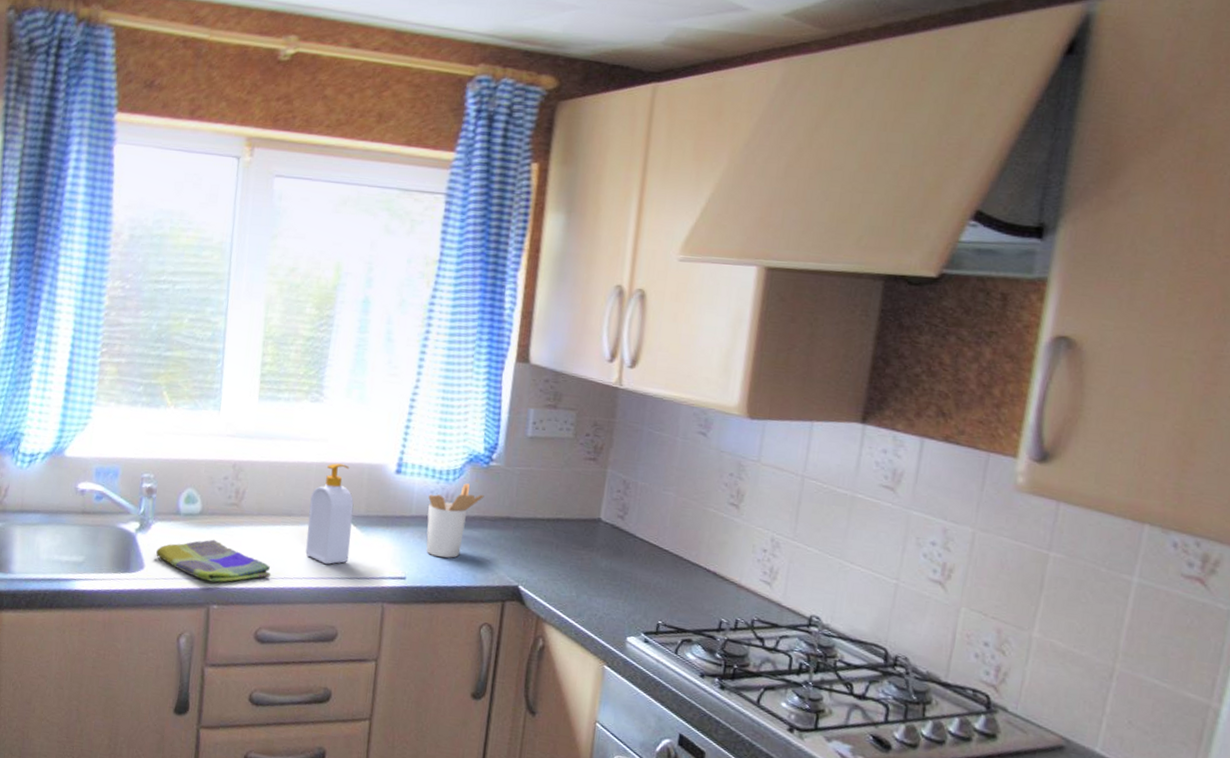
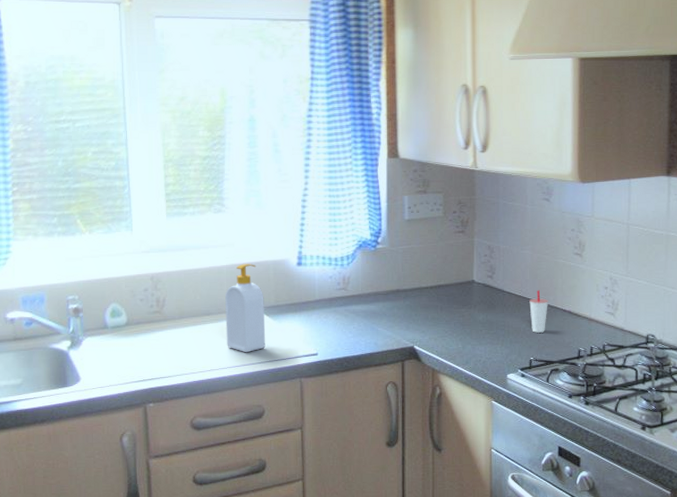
dish towel: present [156,539,271,583] -> none [90,346,199,383]
utensil holder: present [426,483,485,558] -> none [328,266,376,332]
cup: none [664,541,689,593] -> present [529,290,548,333]

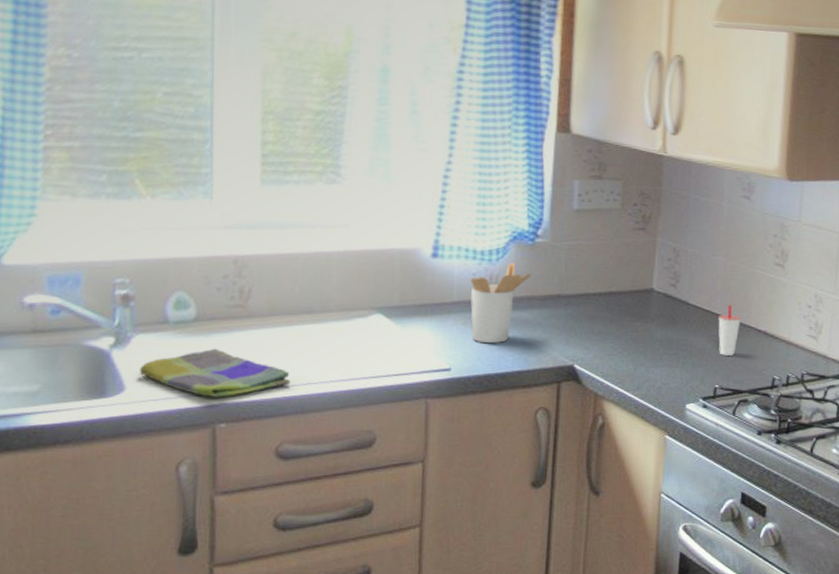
dish towel: none [90,346,199,383] -> present [140,348,291,398]
soap bottle: present [225,264,266,353] -> none [331,251,386,364]
utensil holder: none [328,266,376,332] -> present [470,262,532,344]

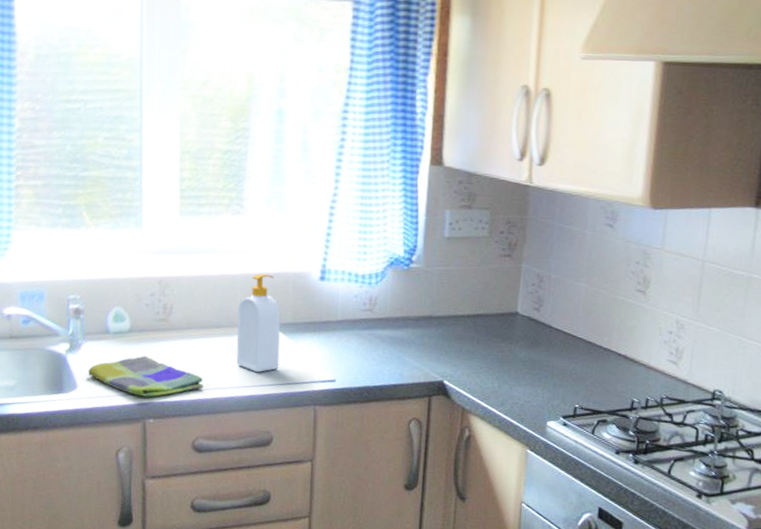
soap bottle: none [331,251,386,364] -> present [236,274,281,373]
utensil holder: present [470,262,532,344] -> none [352,286,407,359]
cup: present [718,304,741,356] -> none [579,328,602,378]

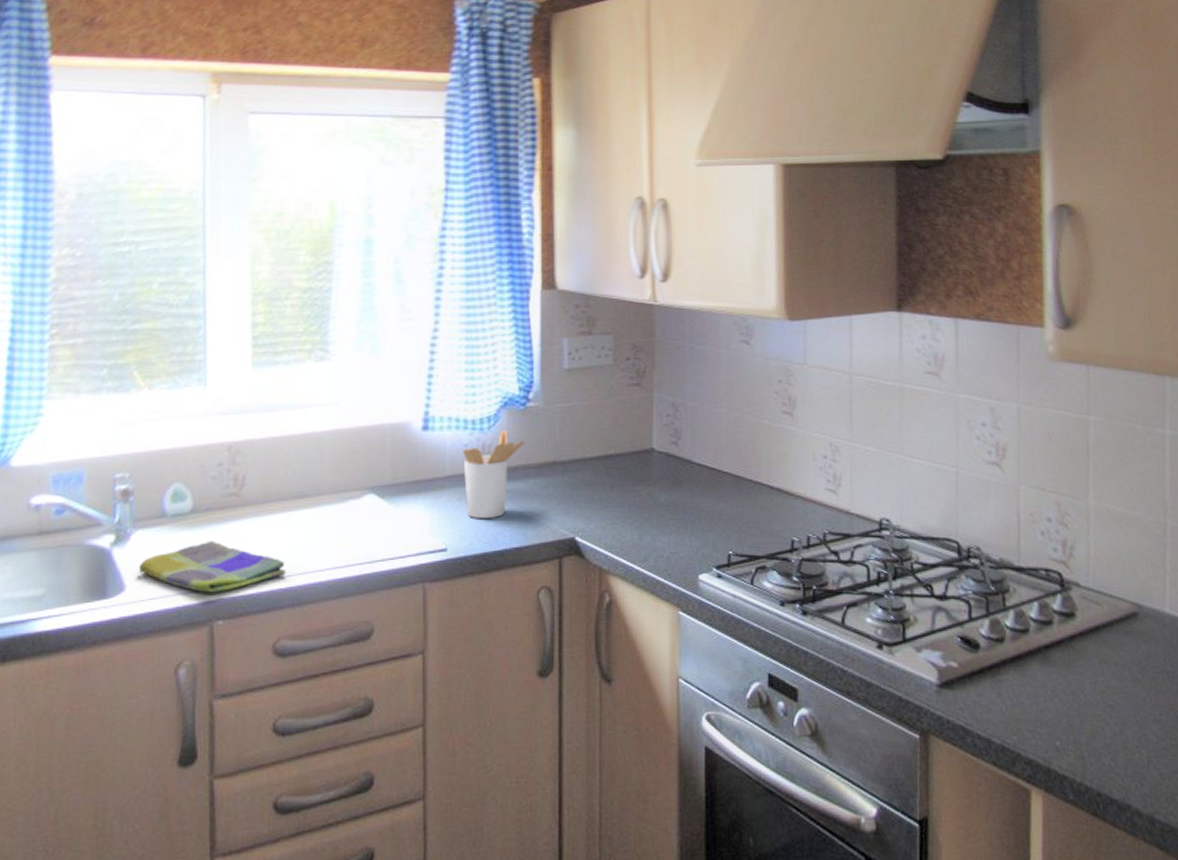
soap bottle: present [236,274,281,373] -> none [325,428,378,549]
utensil holder: none [352,286,407,359] -> present [463,430,525,519]

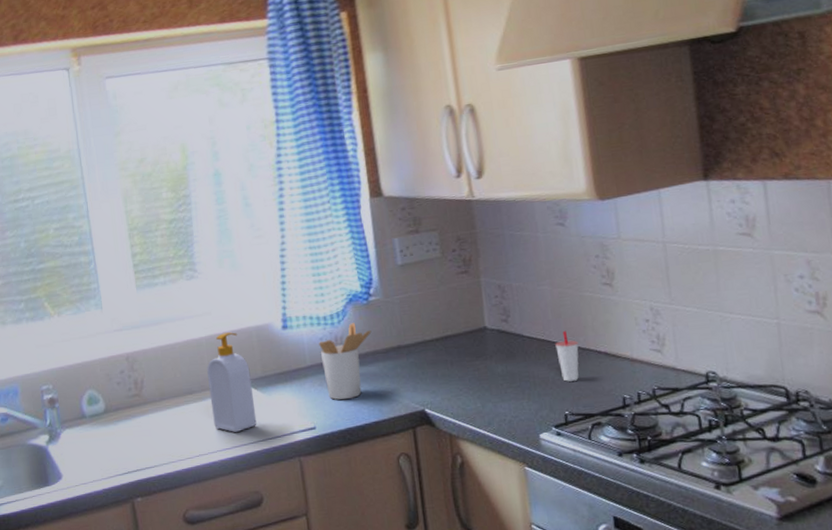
dish towel: present [139,540,287,593] -> none [70,434,186,476]
soap bottle: none [325,428,378,549] -> present [207,332,257,433]
cup: none [726,460,751,518] -> present [555,330,579,382]

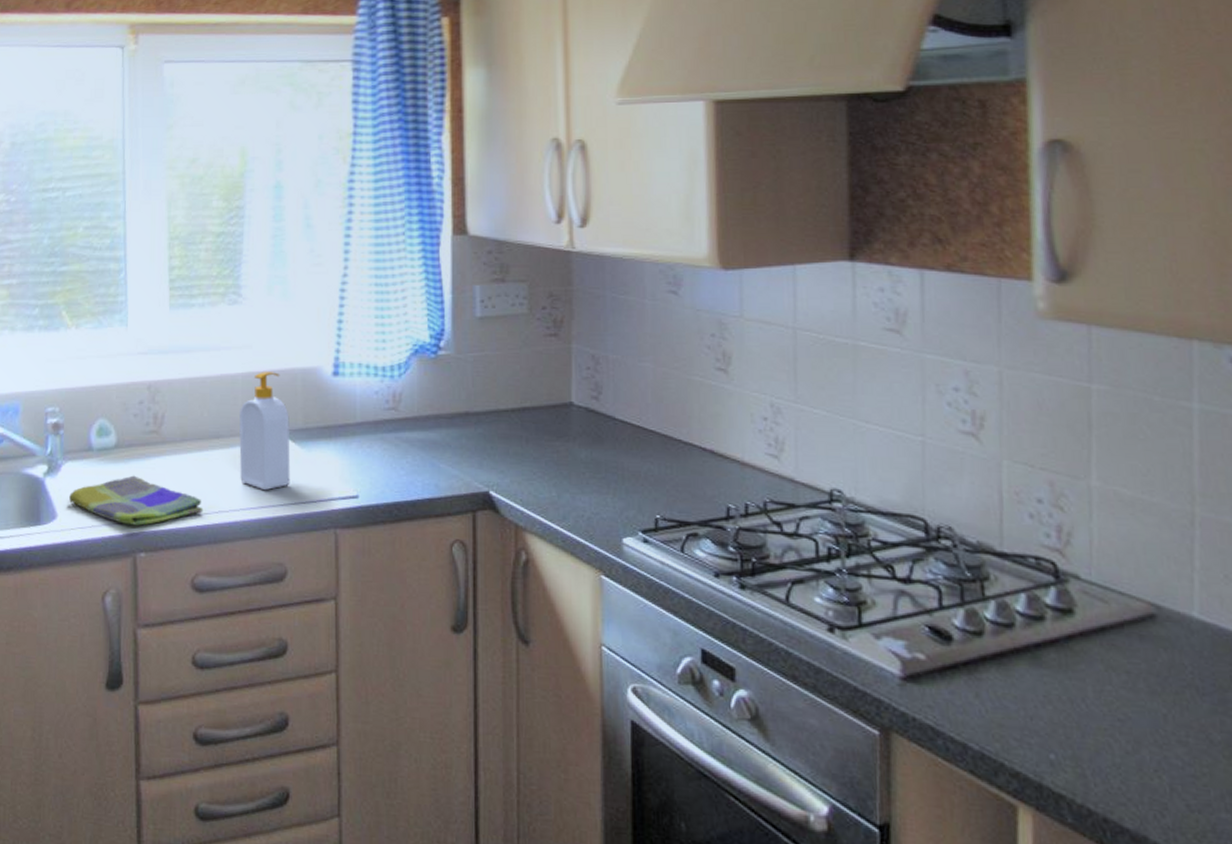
dish towel: none [70,434,186,476] -> present [69,475,204,526]
utensil holder: present [319,323,372,400] -> none [373,378,437,468]
cup: present [555,330,579,382] -> none [652,418,680,480]

